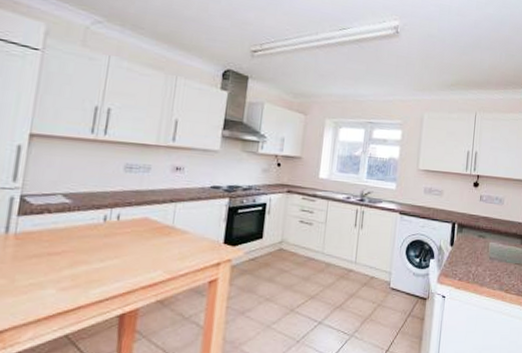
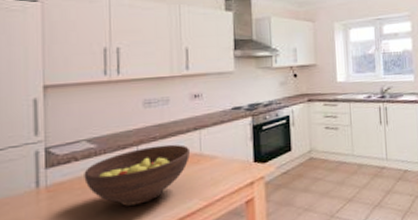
fruit bowl: none [53,211,164,267] -> present [84,144,191,206]

